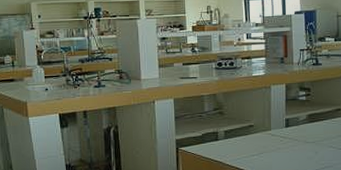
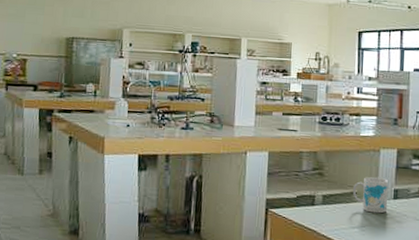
mug: none [249,111,281,141] -> present [352,177,388,214]

